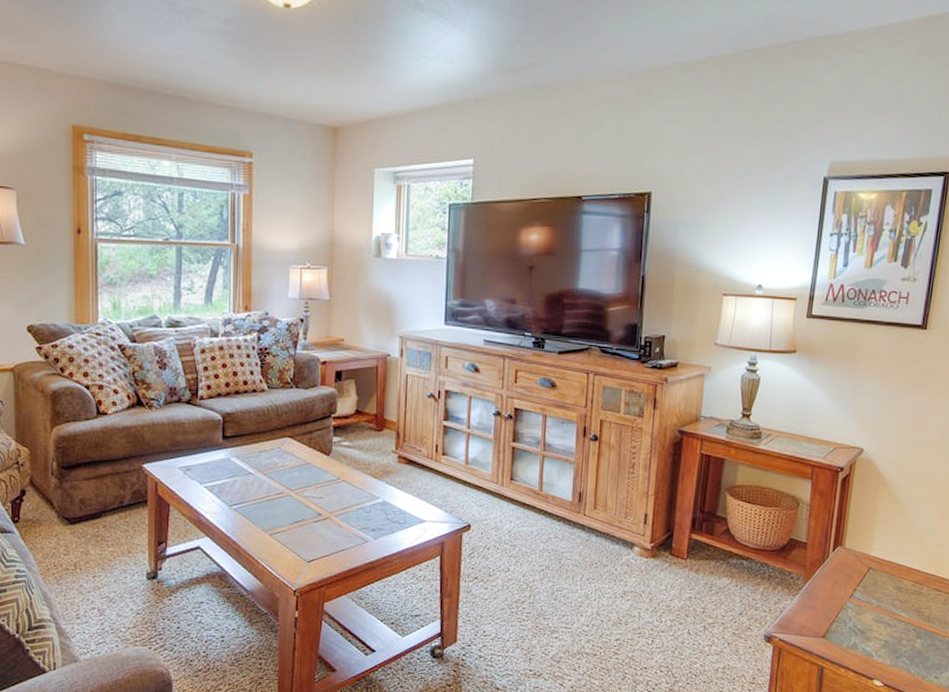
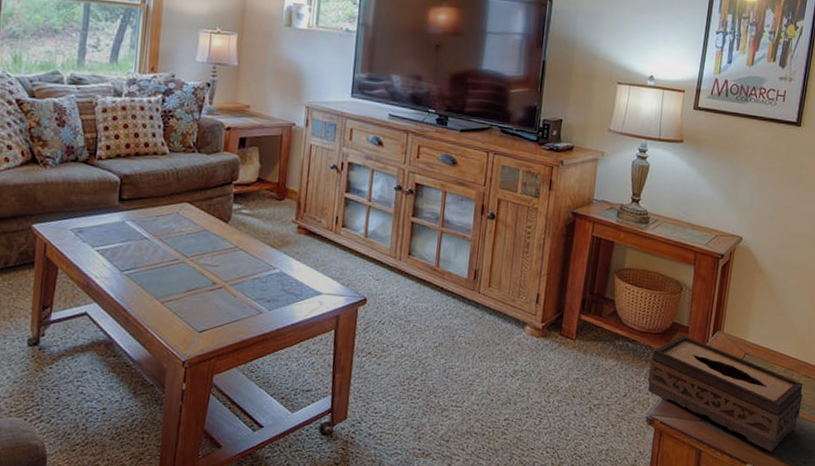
tissue box: none [764,551,934,667] -> present [648,335,803,452]

